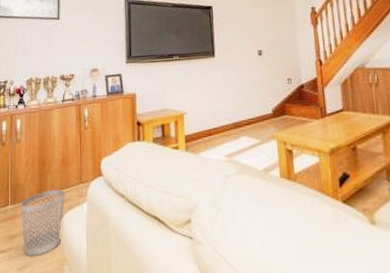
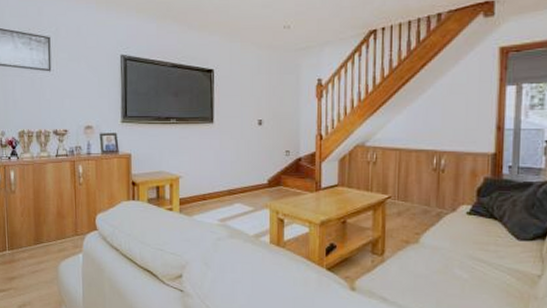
wastebasket: present [21,190,65,256] -> none [18,240,61,297]

